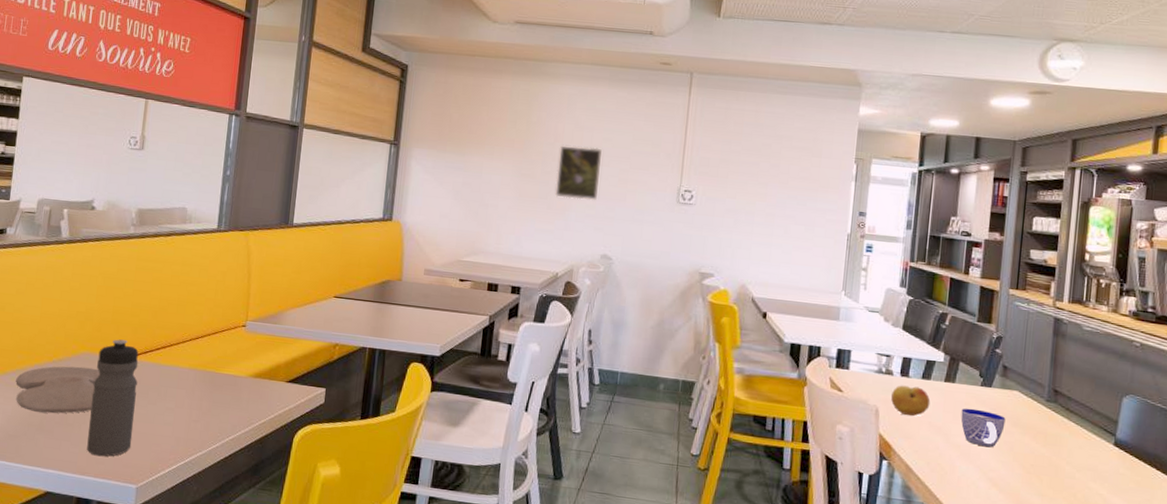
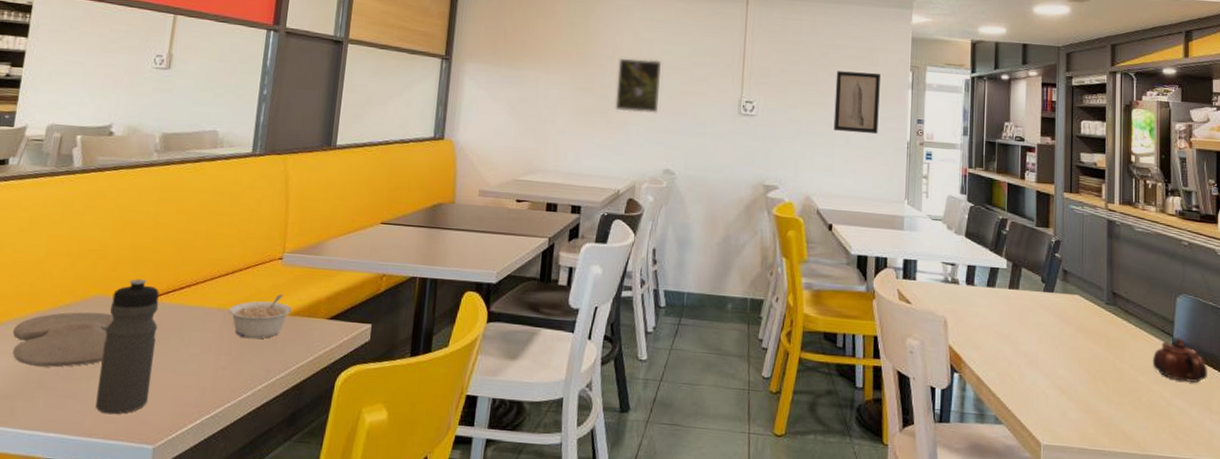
legume: none [198,358,255,397] -> present [228,294,292,339]
wall art: none [772,161,823,225] -> present [833,71,880,134]
fruit: present [891,385,931,417] -> none [959,294,997,326]
cup: present [960,408,1006,448] -> none [1026,314,1069,354]
teapot: none [1092,437,1150,483] -> present [1153,338,1207,383]

